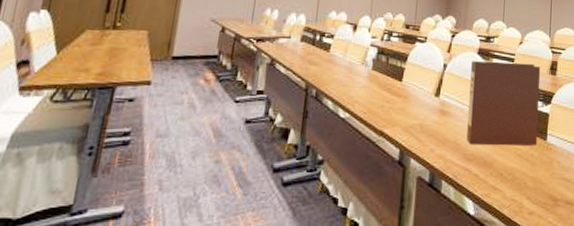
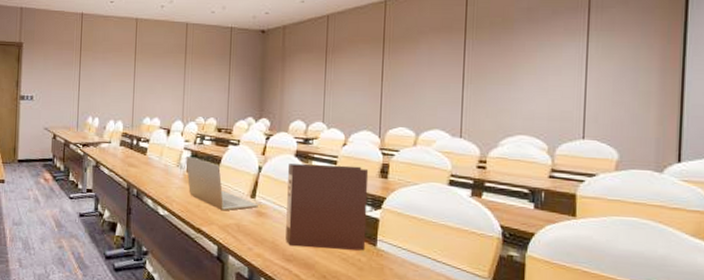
laptop: none [371,54,442,111] -> present [186,156,258,211]

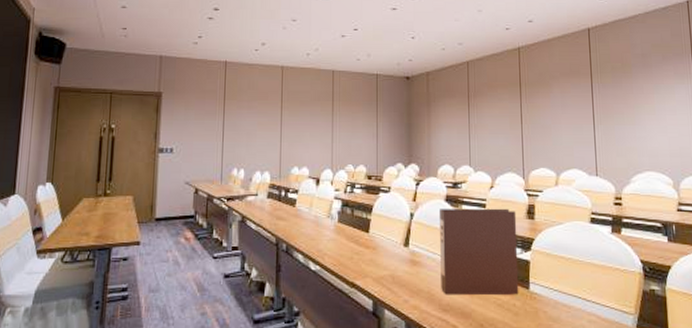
laptop: present [186,156,258,211] -> none [336,206,412,262]

